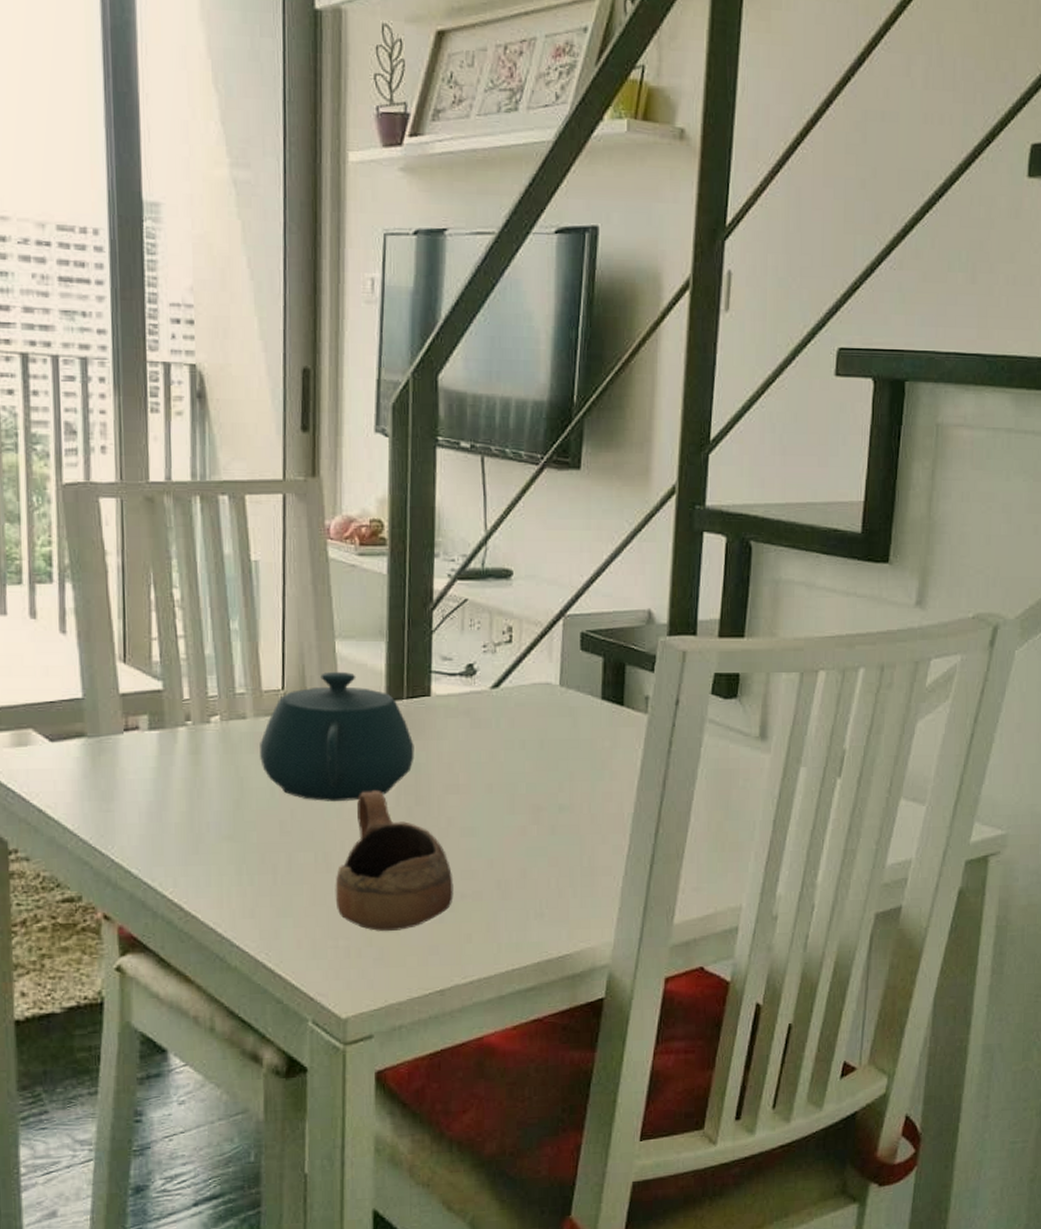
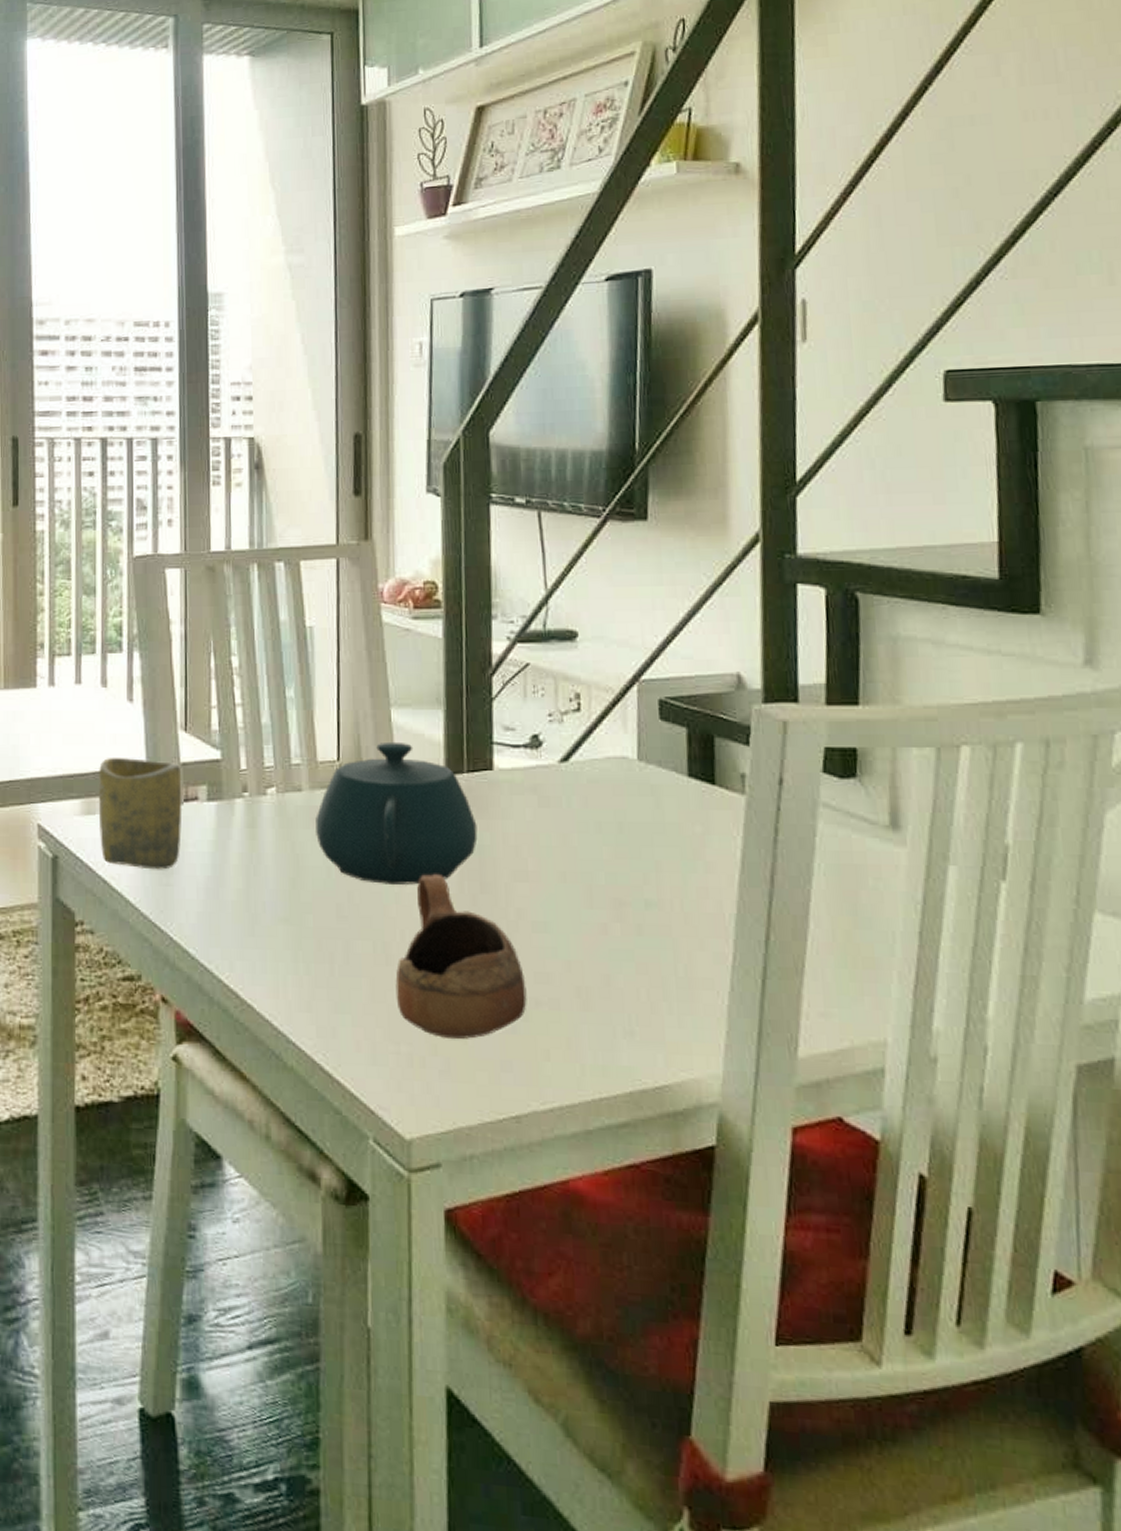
cup: none [29,688,122,797] -> present [98,757,182,870]

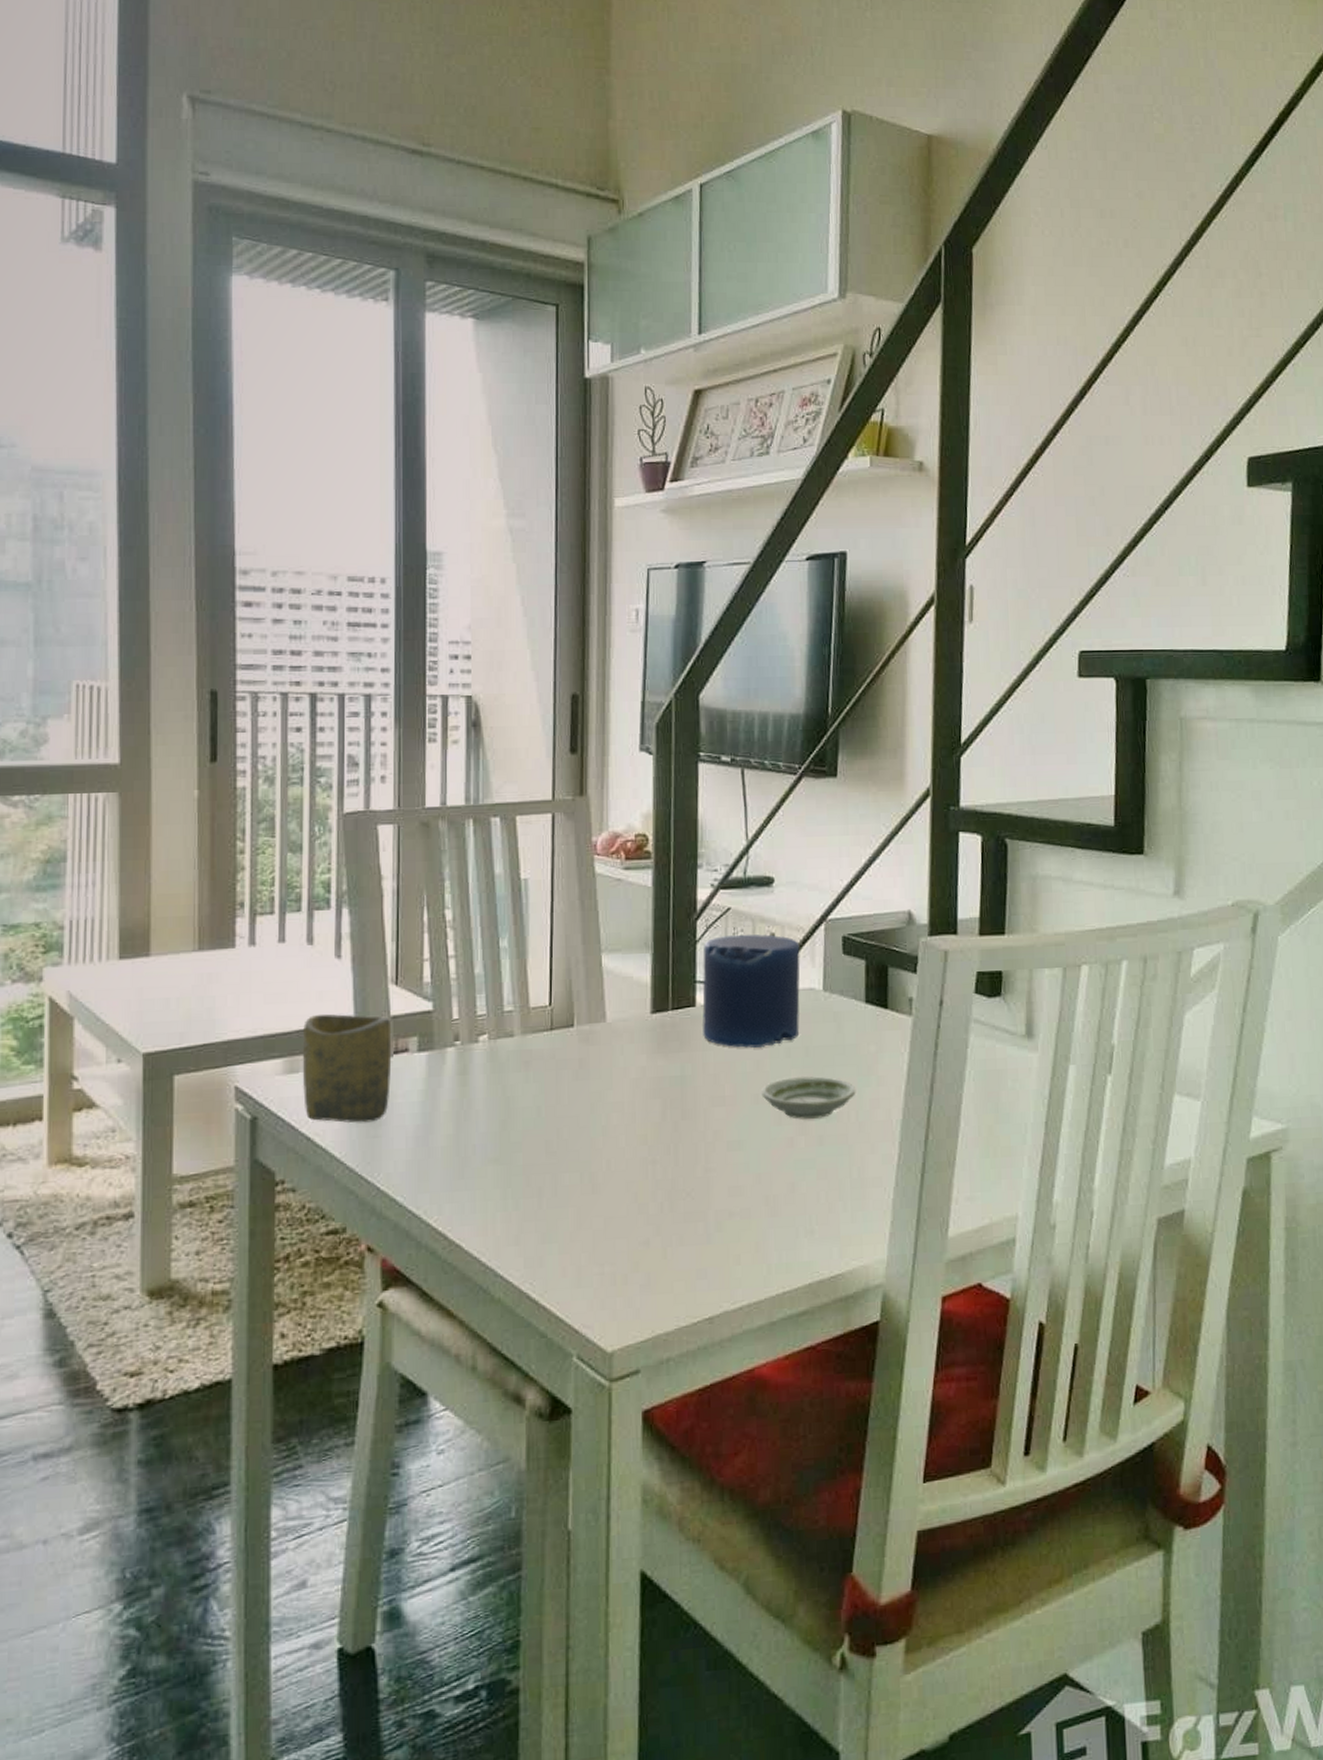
teapot: present [315,741,478,885] -> none [527,984,680,1119]
cup: present [395,874,527,1039] -> none [601,1106,721,1255]
candle: none [499,693,611,819] -> present [702,934,800,1048]
saucer: none [569,855,680,904] -> present [761,1076,856,1119]

